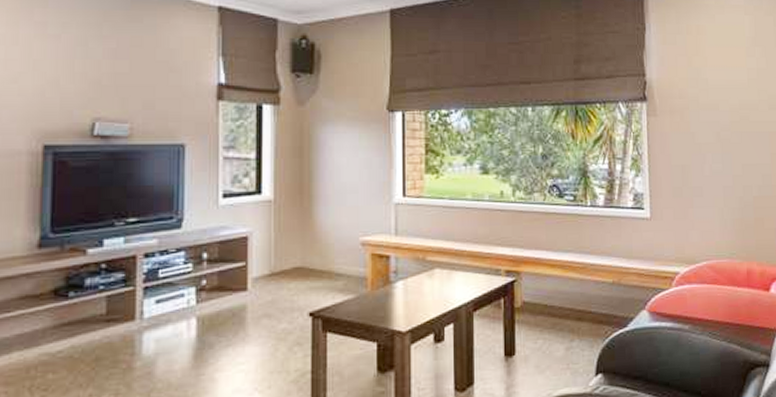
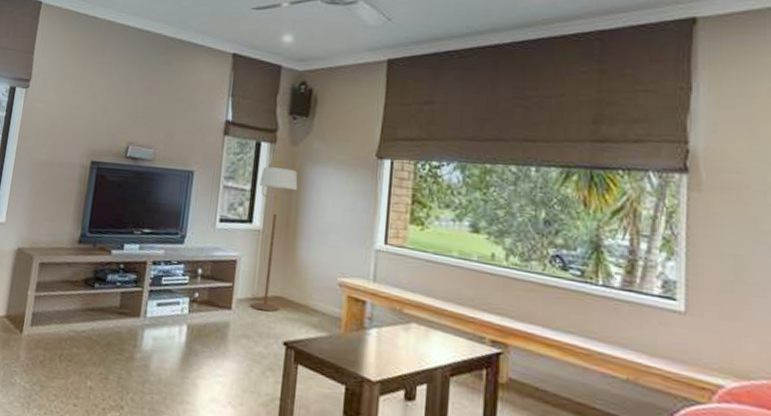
floor lamp: none [266,124,308,286] -> present [250,161,298,312]

